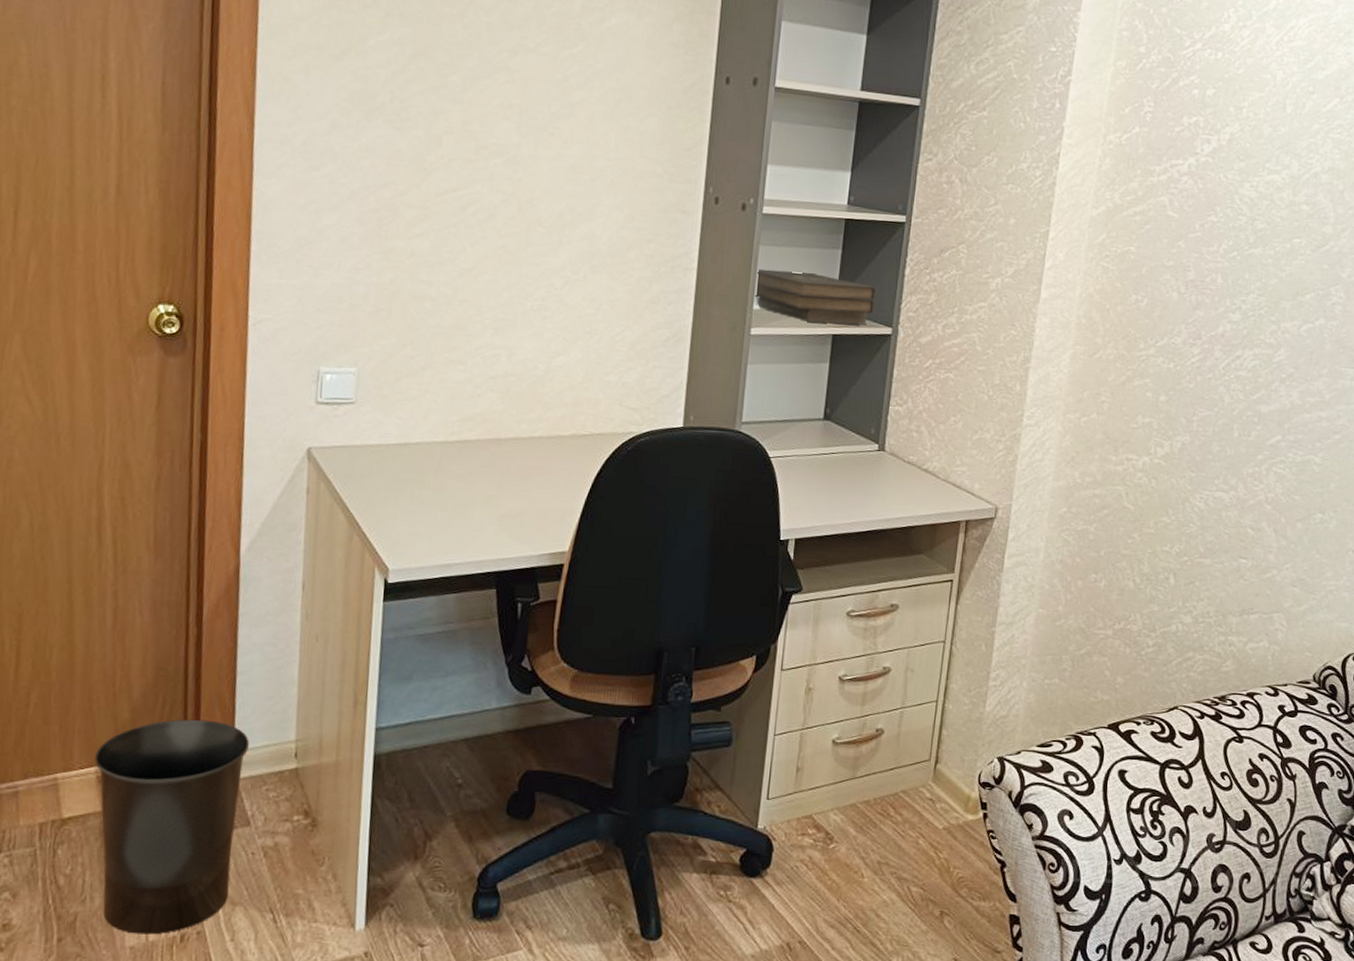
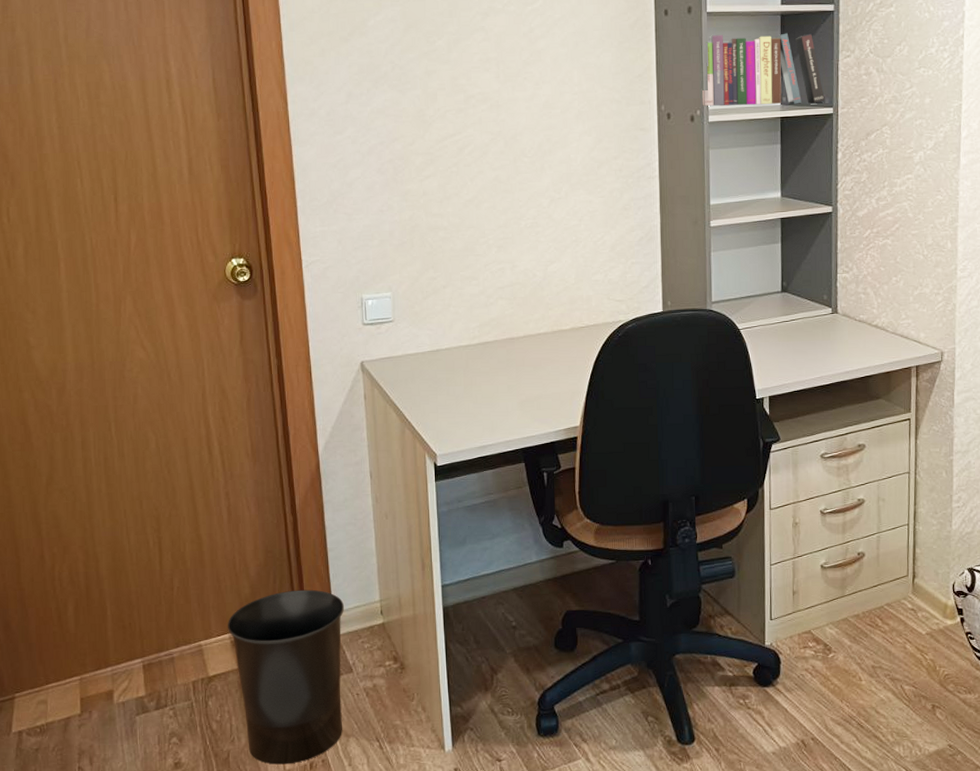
book: present [754,269,876,326] -> none [710,168,814,210]
books: none [757,114,898,209] -> present [701,33,825,106]

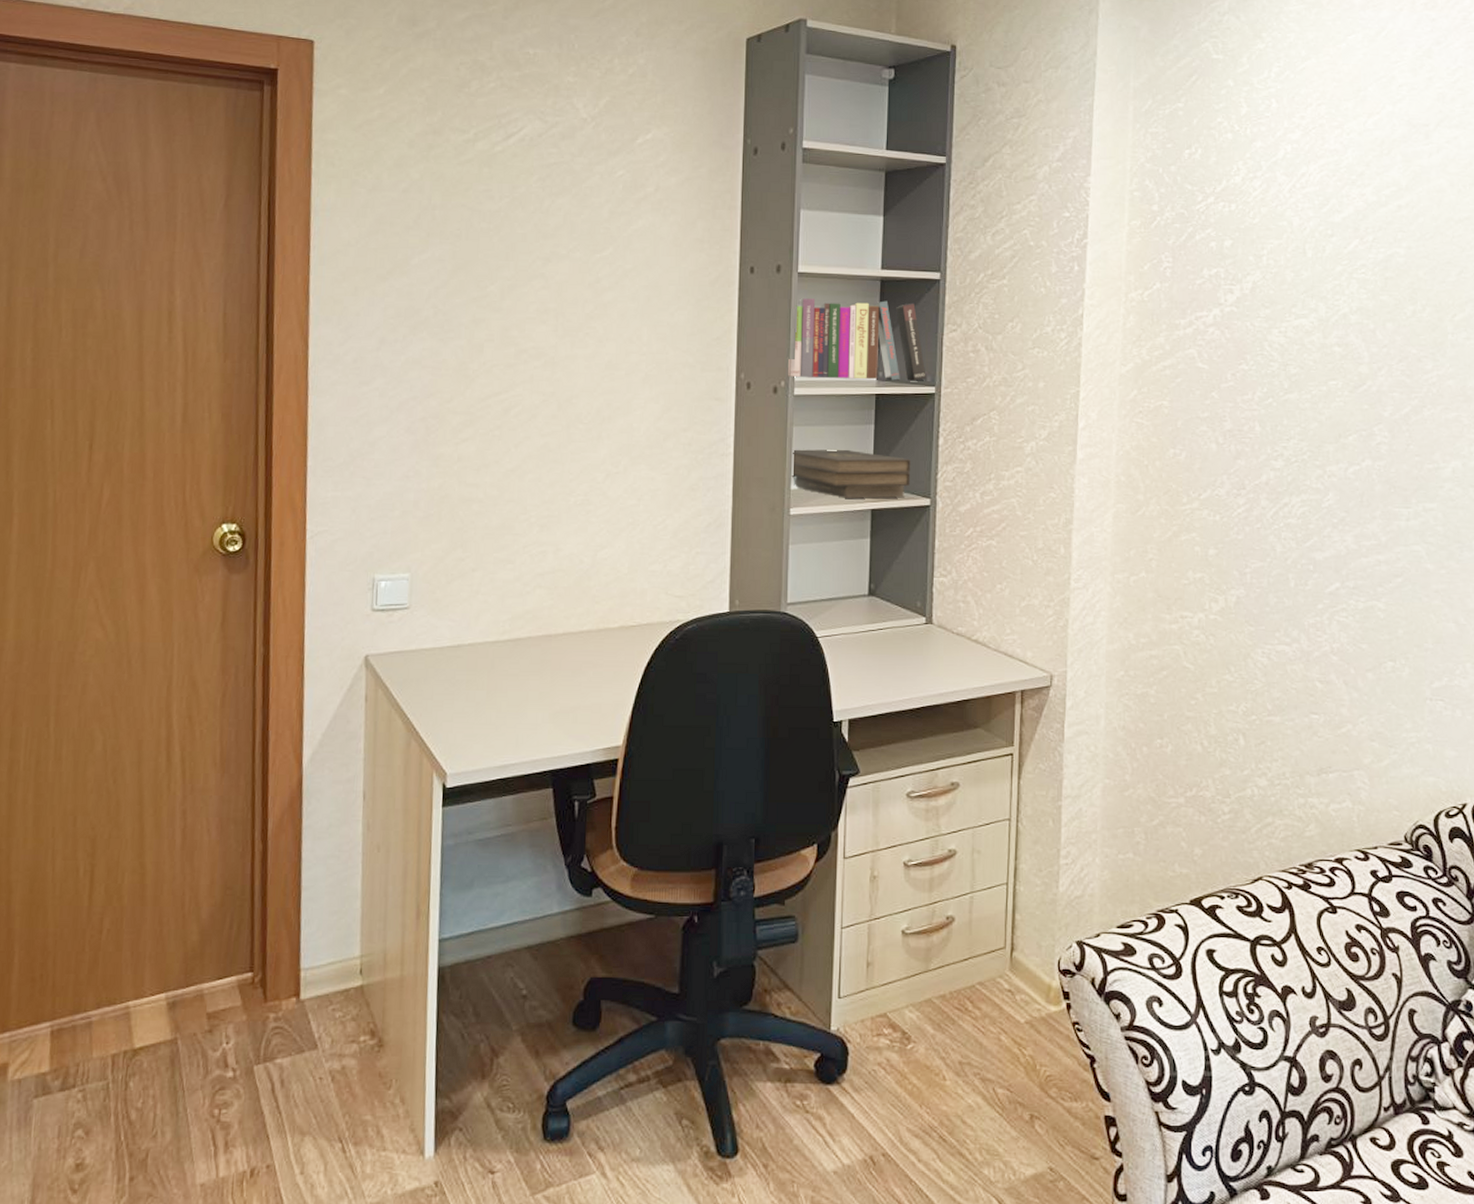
waste bin: present [228,589,344,765] -> none [165,938,315,1170]
book: none [710,168,814,210] -> present [791,449,911,499]

